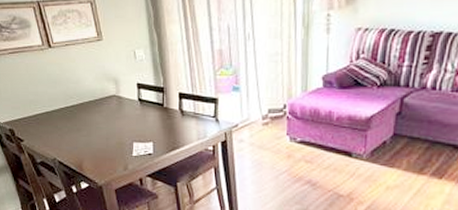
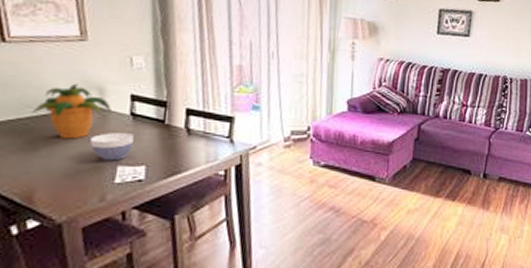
potted plant: none [74,76,126,122] -> present [32,83,112,139]
bowl: none [113,116,142,138] -> present [90,132,134,161]

